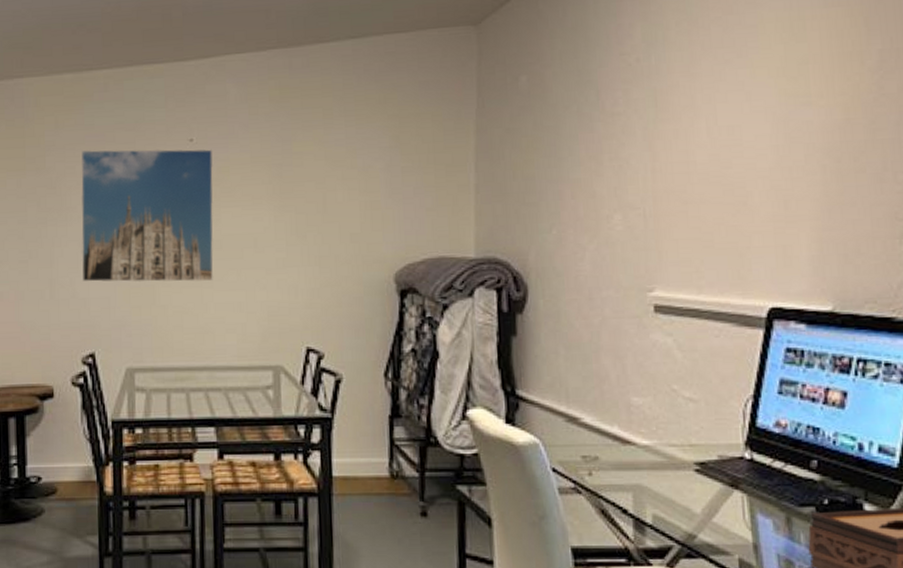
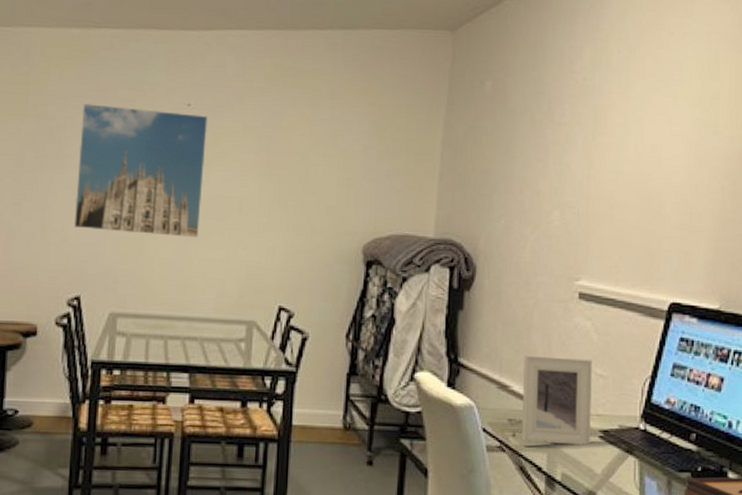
picture frame: none [594,381,684,482] -> present [522,354,592,445]

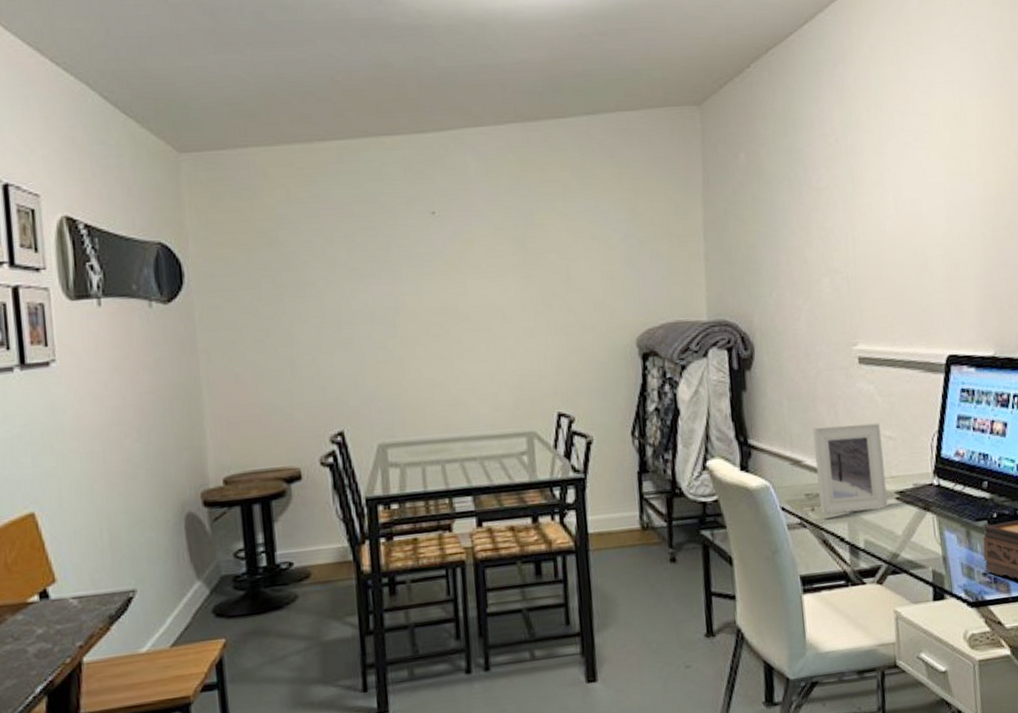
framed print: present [73,103,207,237] -> none [318,222,463,359]

